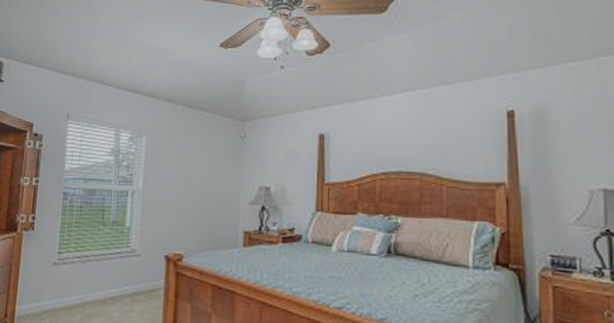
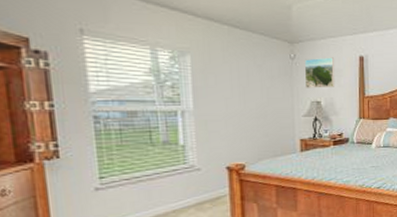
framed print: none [253,135,289,172] -> present [304,57,336,88]

